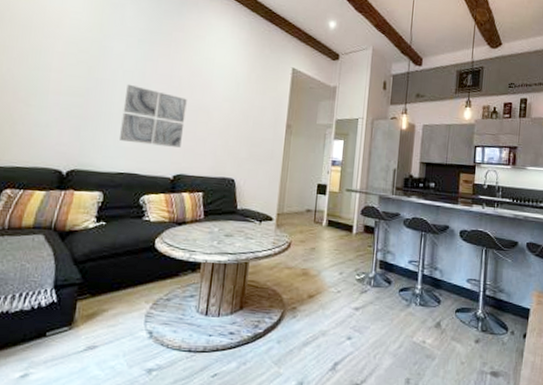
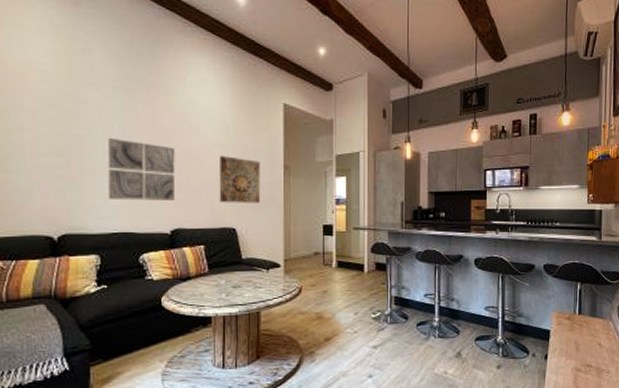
wall art: none [222,110,265,157] -> present [219,156,261,203]

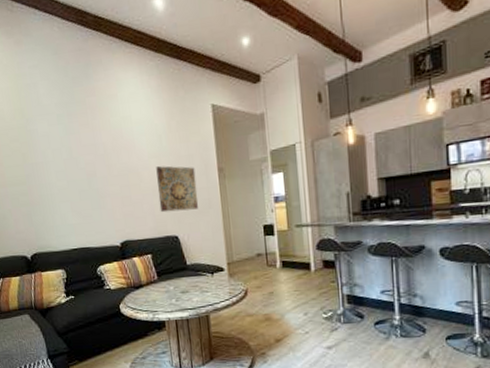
wall art: present [107,137,176,201] -> none [59,162,121,219]

